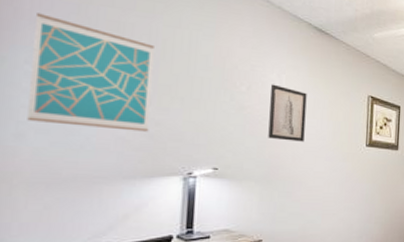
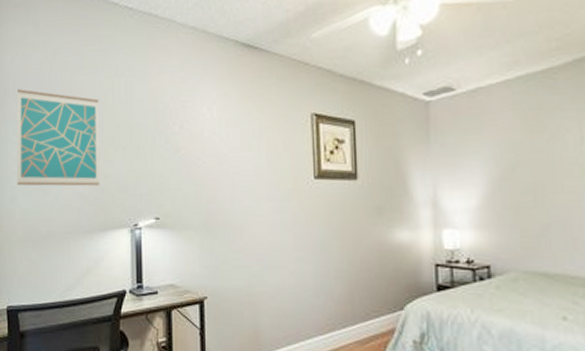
wall art: present [268,84,307,142] -> none [203,118,241,182]

